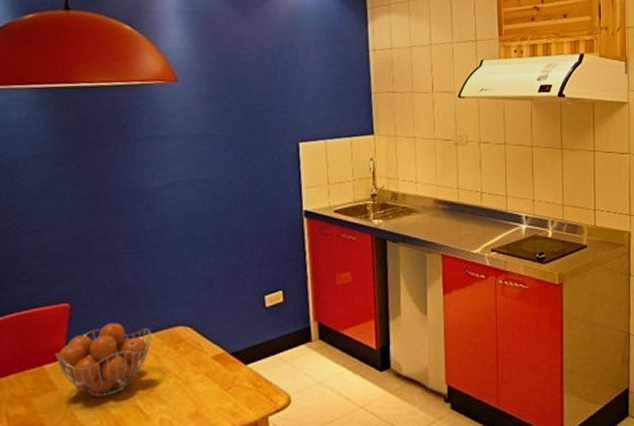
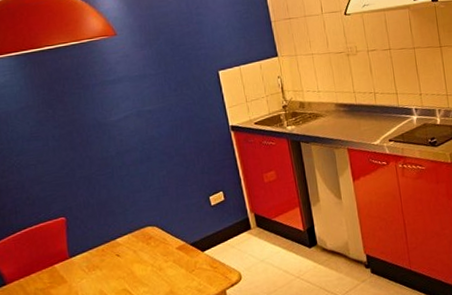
fruit basket: present [55,322,151,397] -> none [61,228,129,286]

